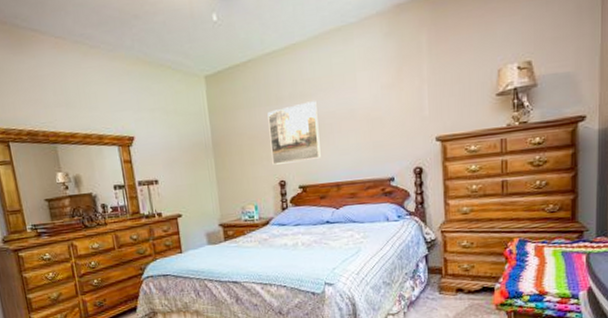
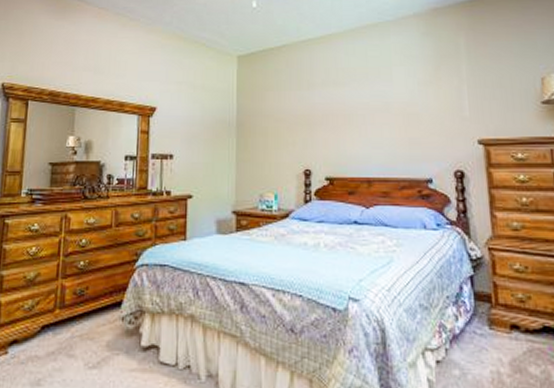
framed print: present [267,101,321,165] -> none [298,90,352,151]

